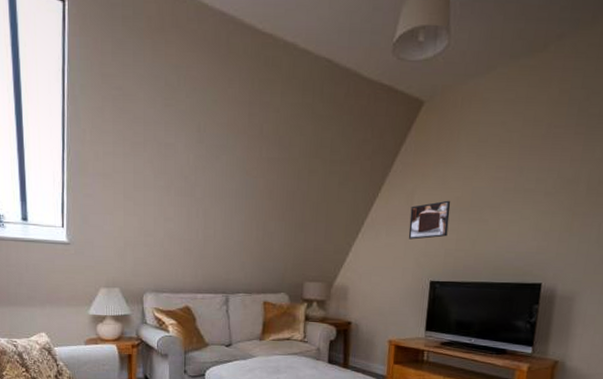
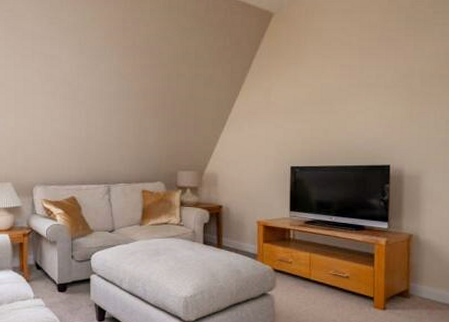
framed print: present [408,200,451,240] -> none [268,95,304,130]

